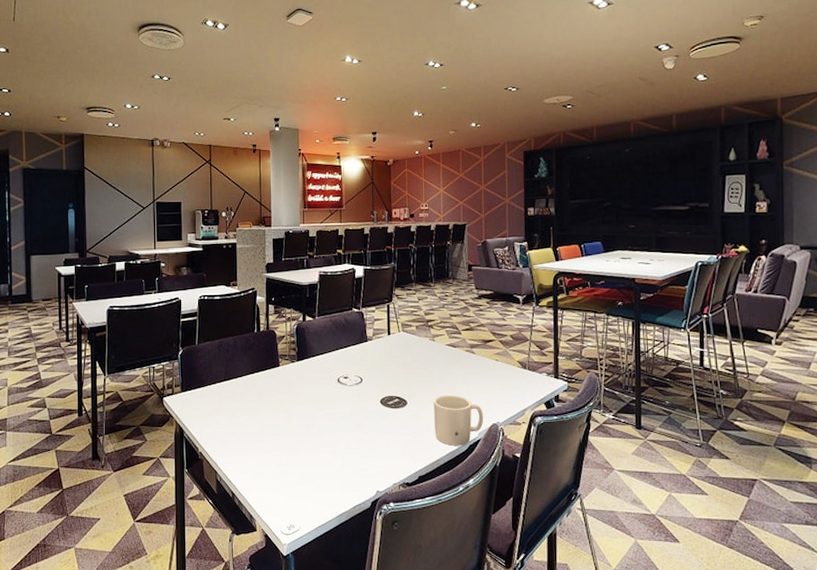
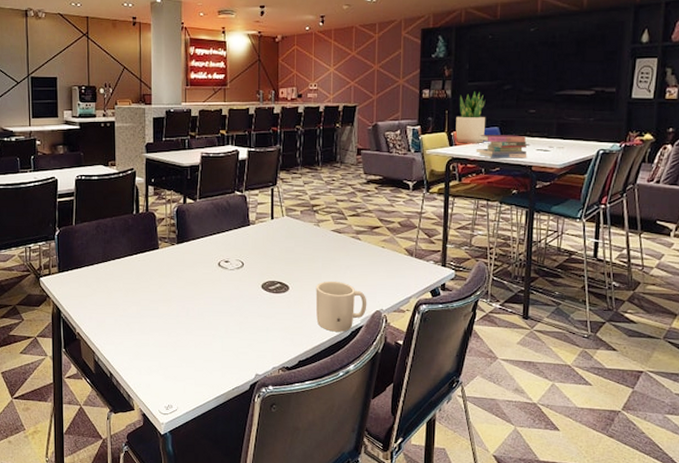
planter: none [560,208,589,258] -> present [455,91,486,143]
books: none [580,249,630,272] -> present [475,135,527,159]

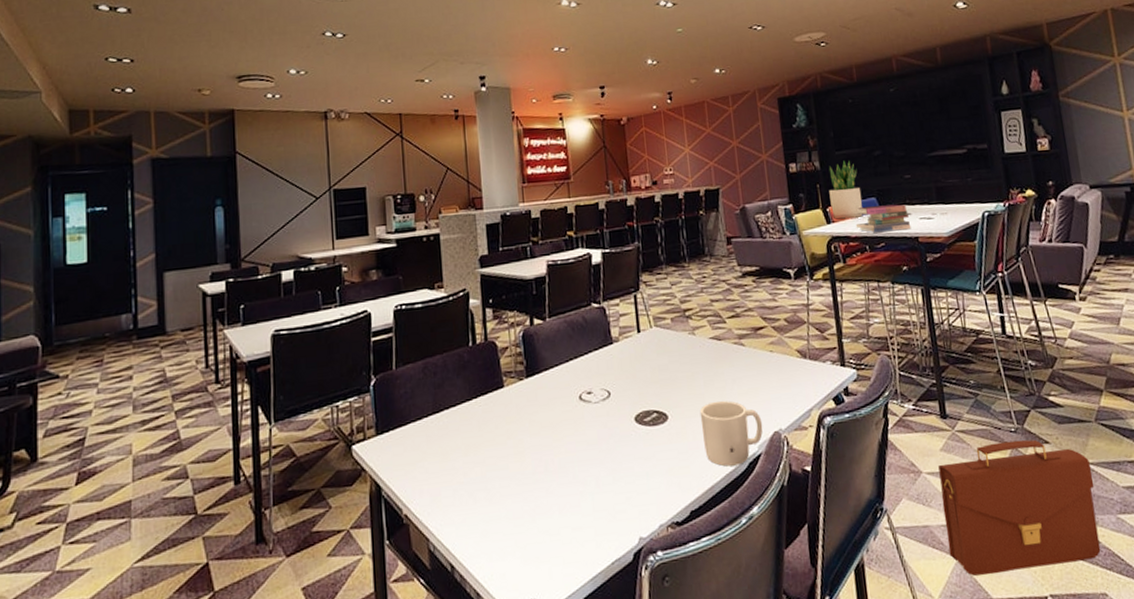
briefcase: none [509,344,651,445] -> present [938,439,1101,576]

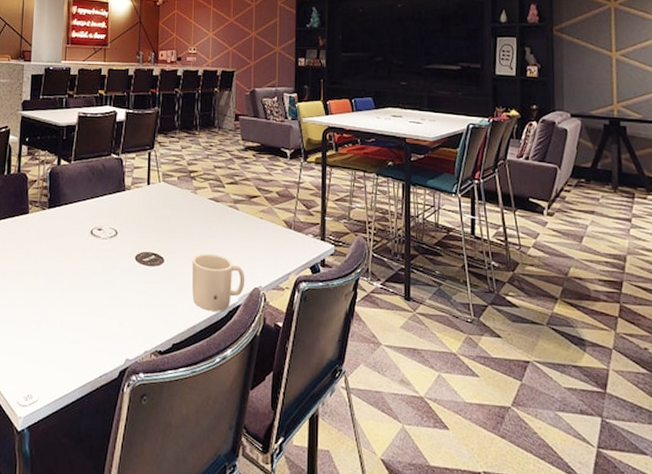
planter: present [829,160,863,219] -> none [331,61,360,113]
books: present [855,204,911,233] -> none [351,105,401,130]
briefcase: present [938,439,1101,576] -> none [396,329,538,447]

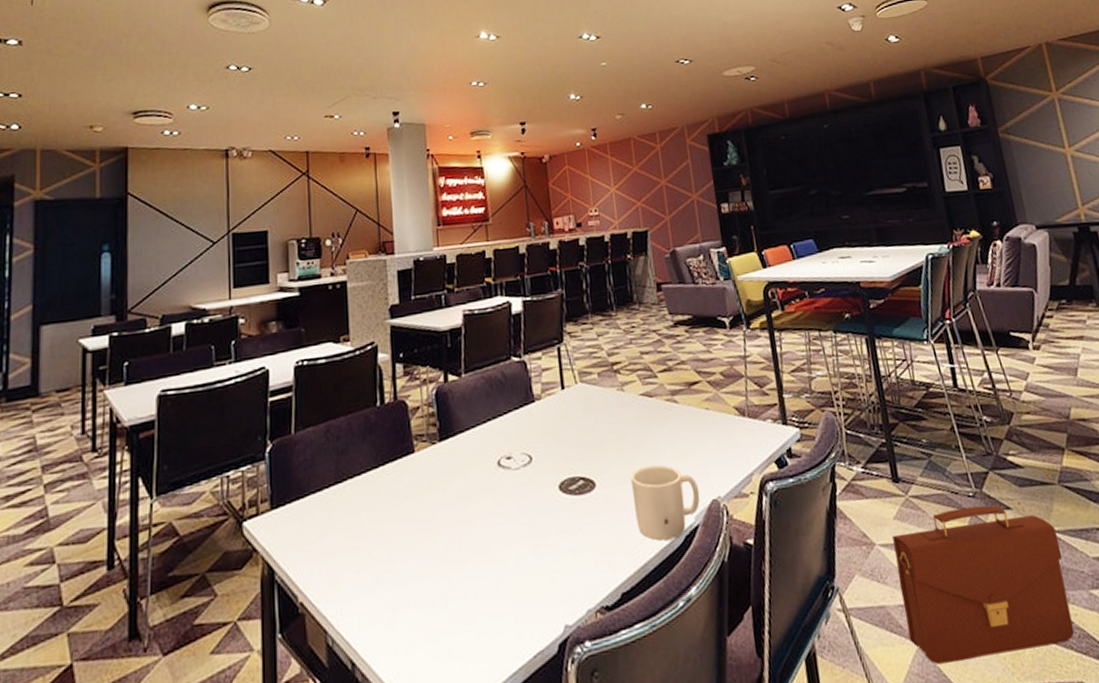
briefcase: none [396,329,538,447] -> present [892,505,1075,664]

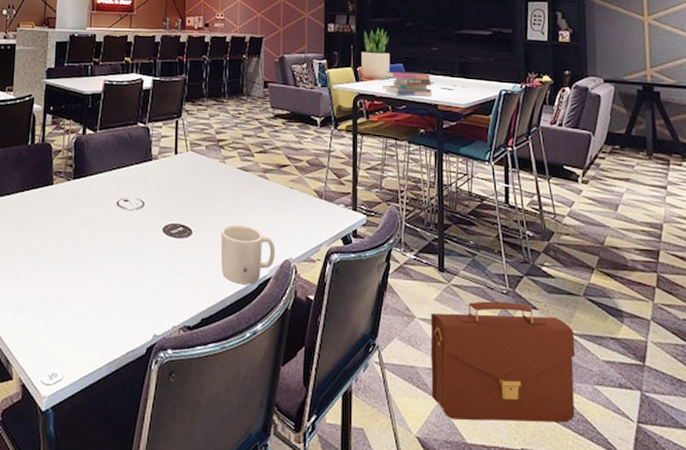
planter: none [763,200,801,263] -> present [361,27,391,80]
books: none [793,246,852,278] -> present [381,71,432,97]

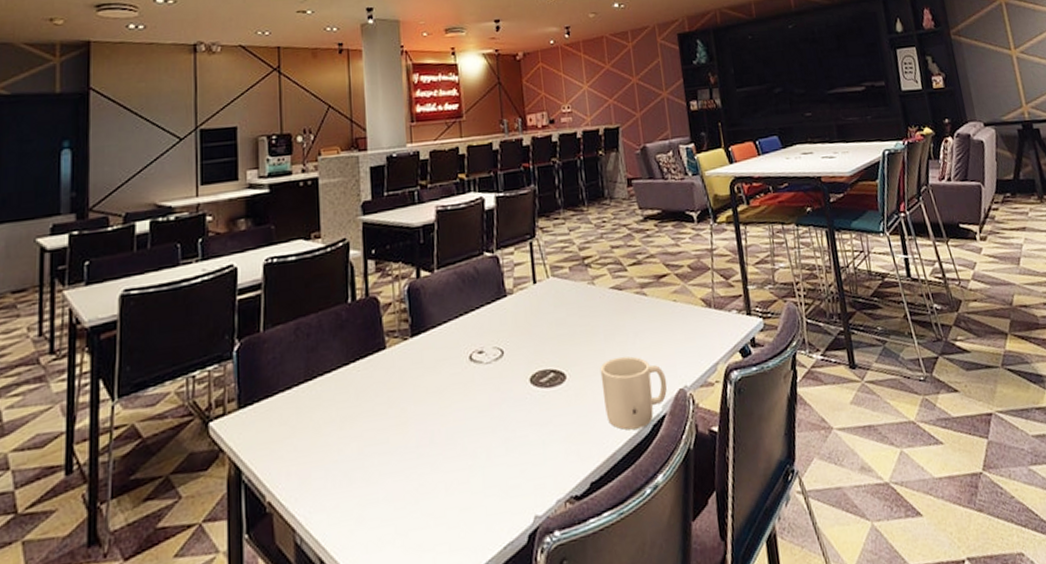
planter: present [361,27,391,80] -> none [730,98,766,159]
books: present [381,71,432,97] -> none [758,142,814,173]
briefcase: present [430,301,576,423] -> none [849,388,1015,541]

